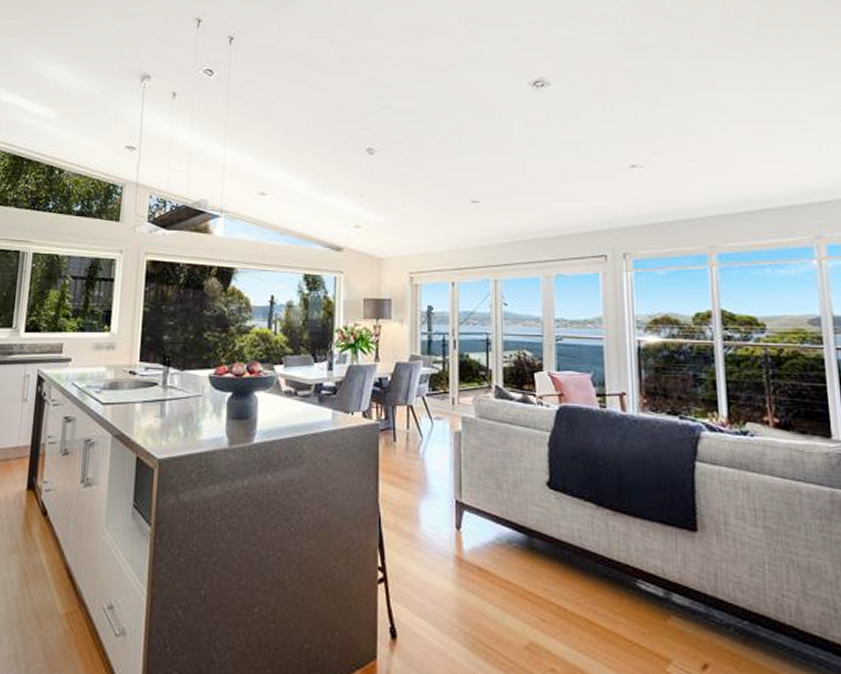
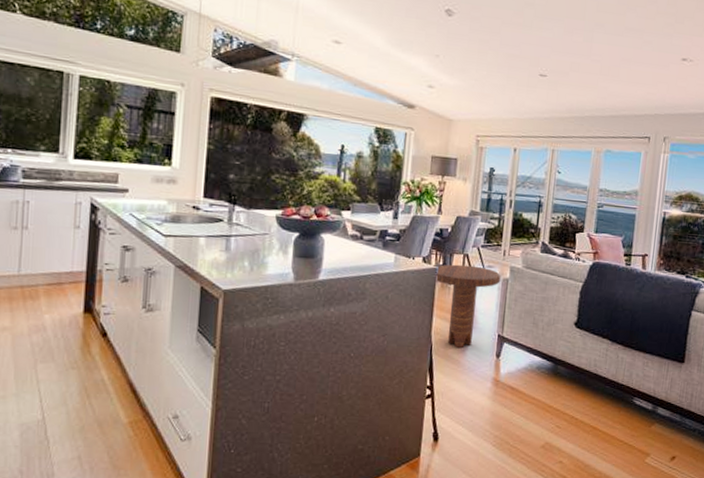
side table: none [379,418,452,518] -> present [436,264,501,348]

